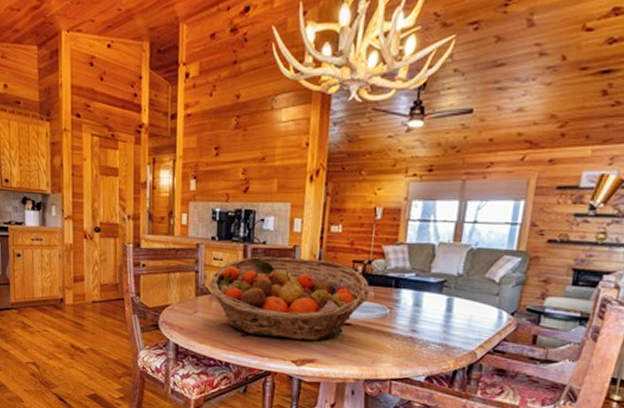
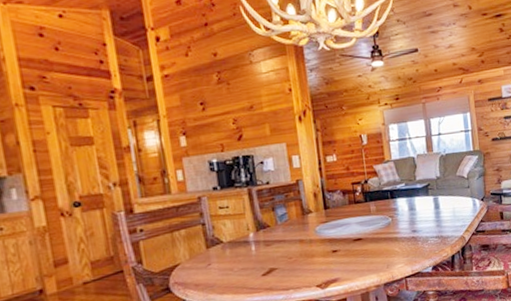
fruit basket: present [208,256,370,341] -> none [218,187,372,273]

